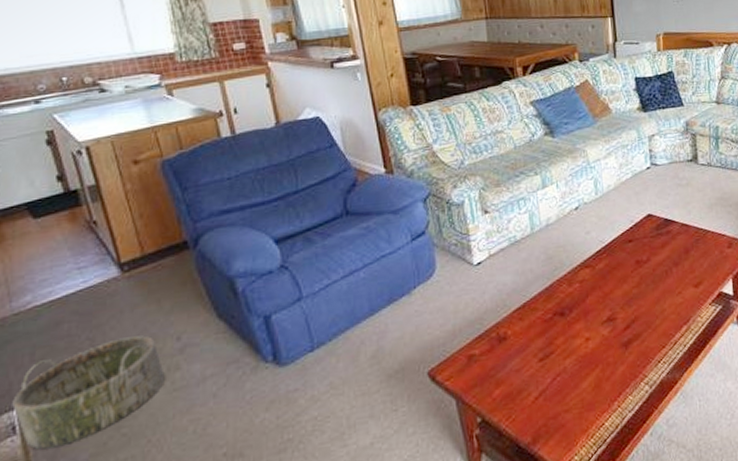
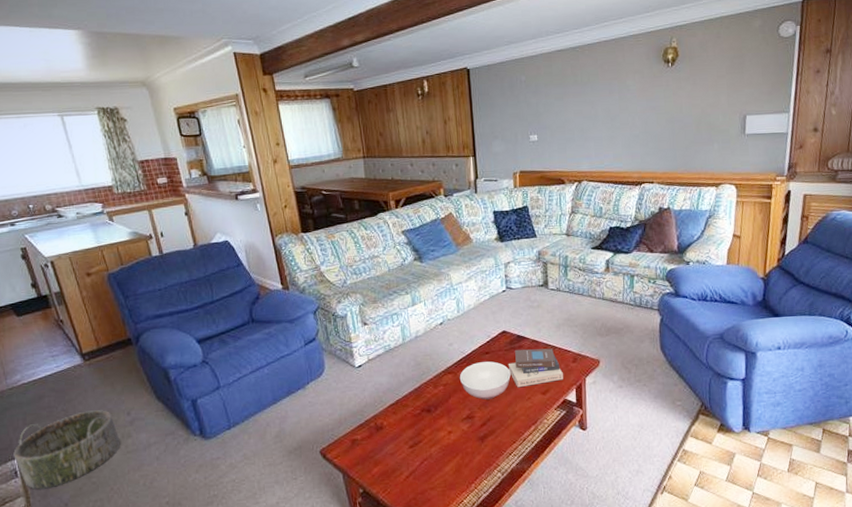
bowl: none [598,250,658,297] -> present [459,361,511,400]
books: none [654,232,718,281] -> present [508,348,563,388]

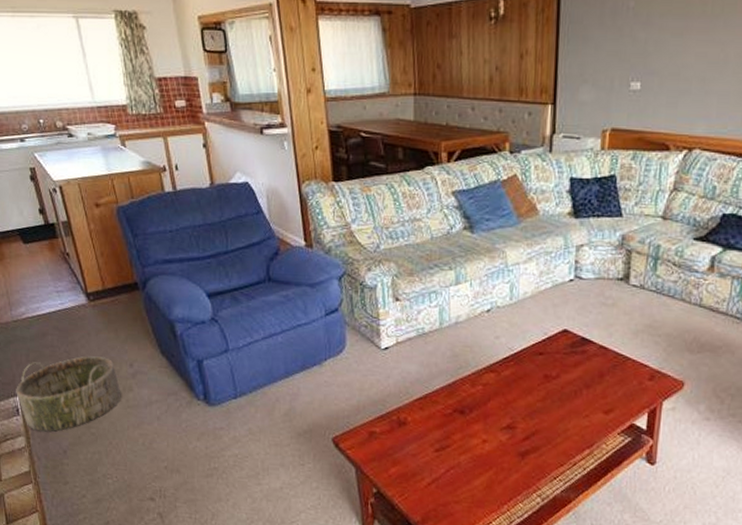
bowl: present [459,361,511,400] -> none [503,363,567,410]
books: present [508,348,563,388] -> none [564,354,634,402]

